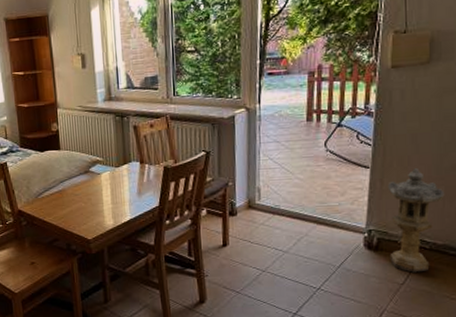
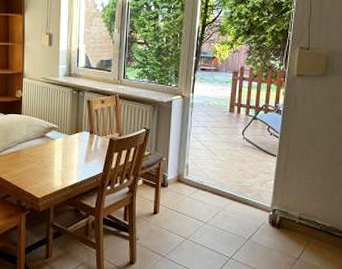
lantern: present [387,168,445,273] -> none [289,160,333,249]

